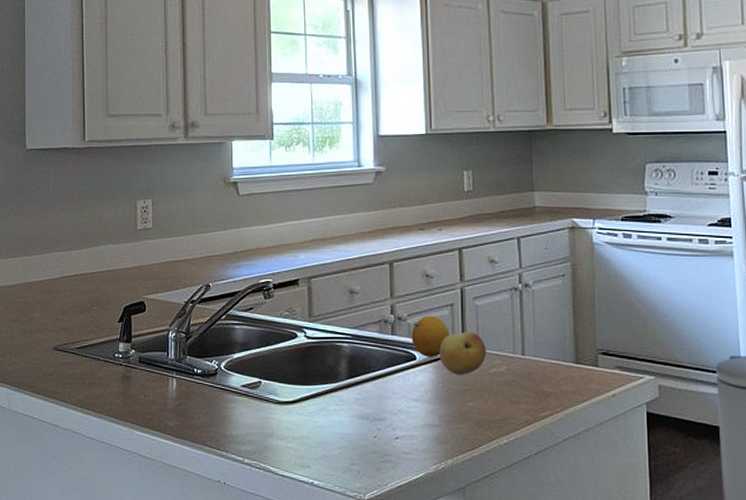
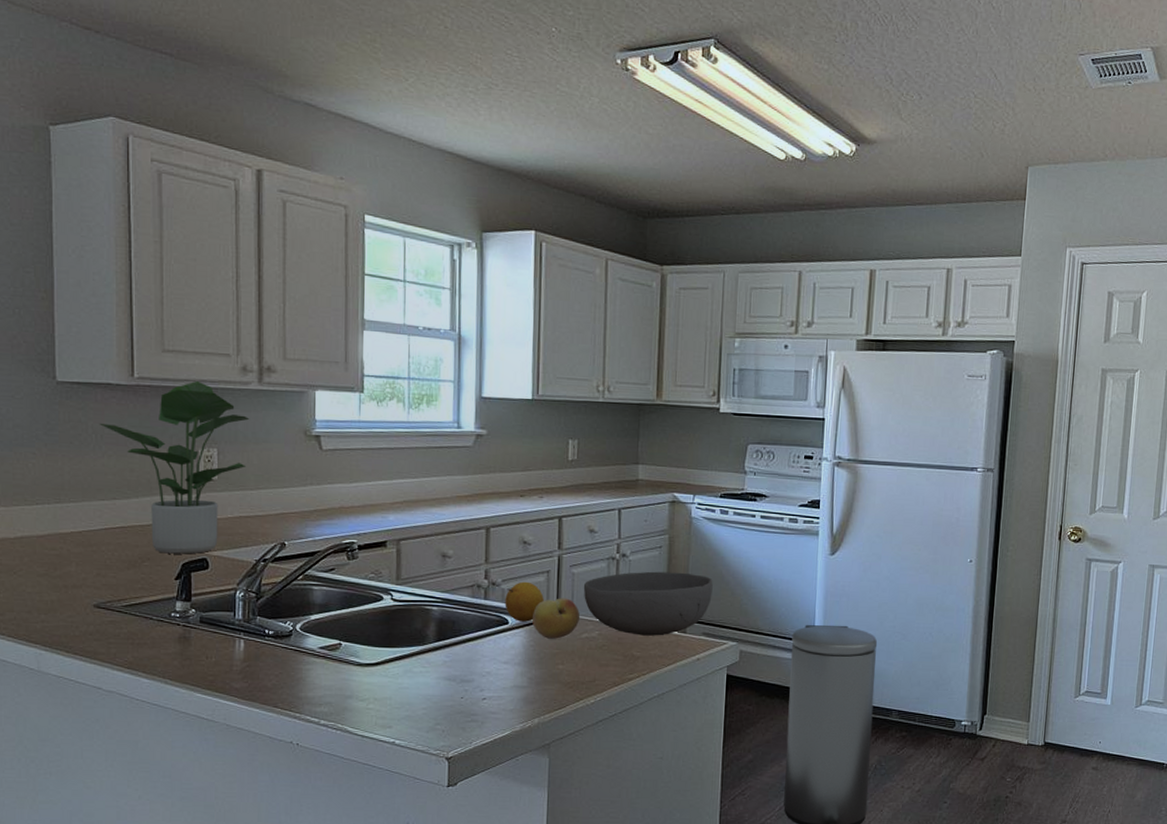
potted plant: none [58,139,178,298] -> present [99,380,250,554]
bowl: none [487,301,623,370] -> present [583,571,713,636]

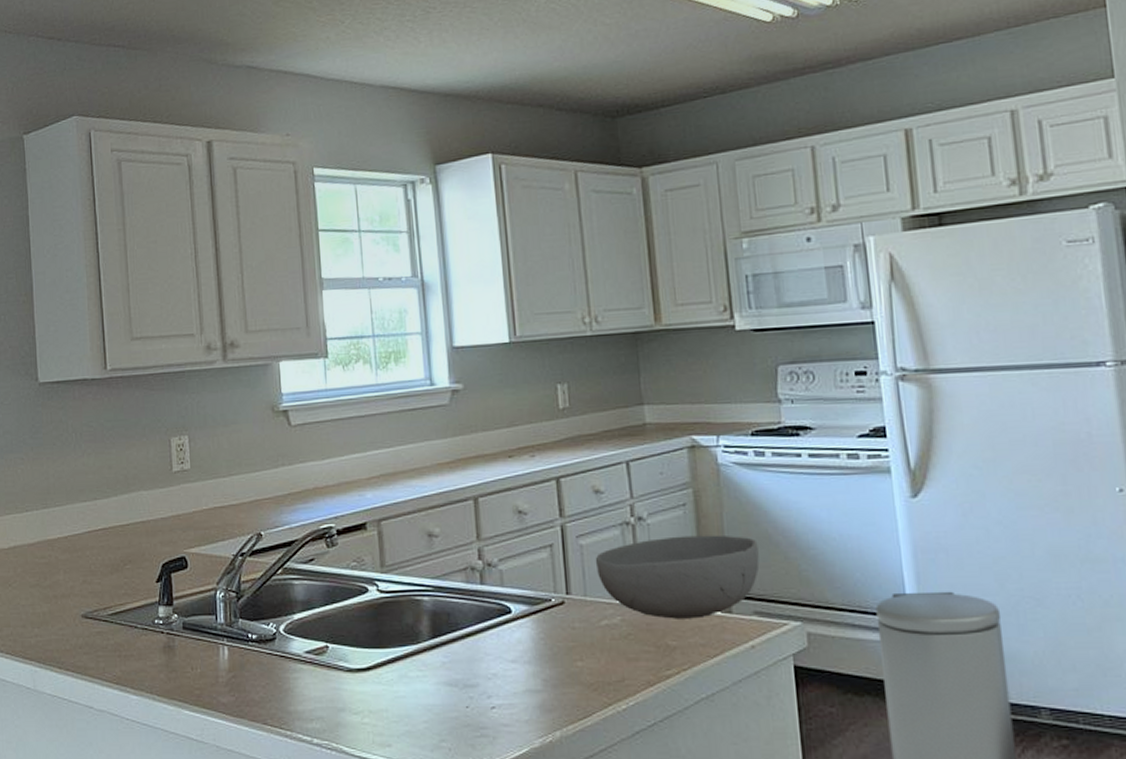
potted plant: present [99,380,250,554] -> none [78,365,218,554]
fruit: present [505,581,544,622] -> none [504,559,550,609]
fruit: present [533,598,581,639] -> none [539,577,596,629]

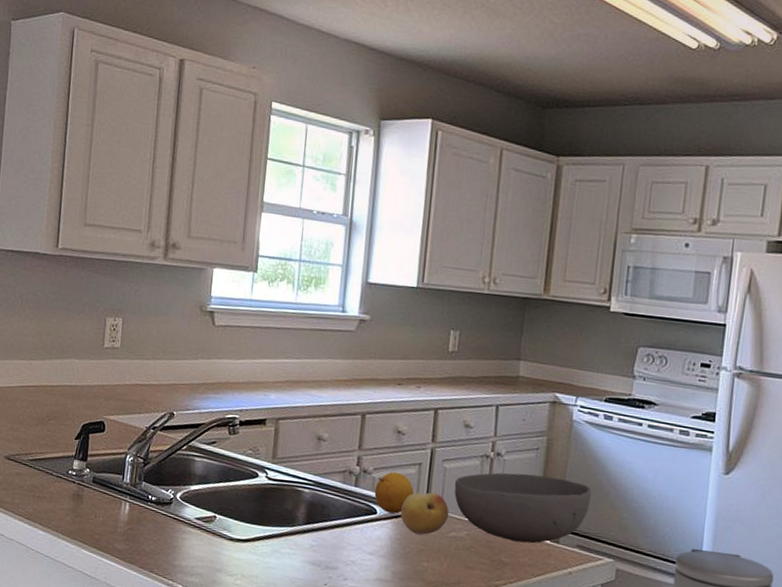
fruit: none [504,559,550,609] -> present [374,471,414,514]
fruit: none [539,577,596,629] -> present [400,492,450,535]

